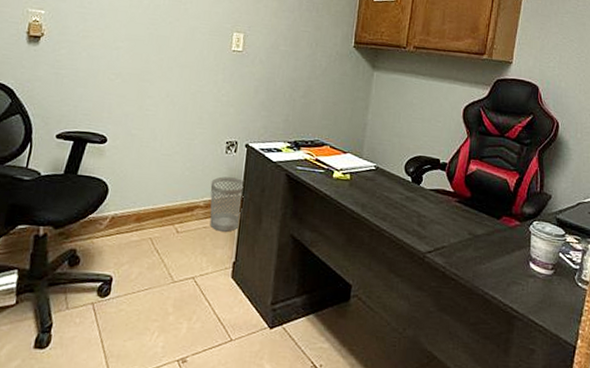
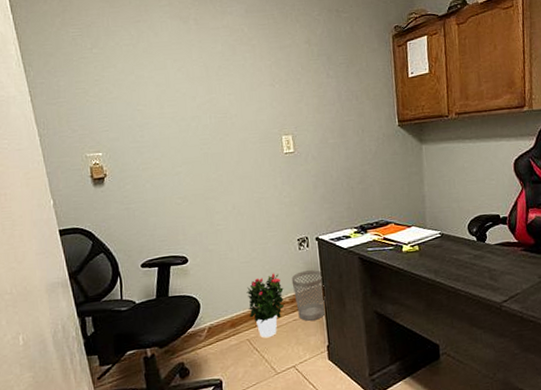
potted flower: none [158,172,201,241] -> present [246,273,284,338]

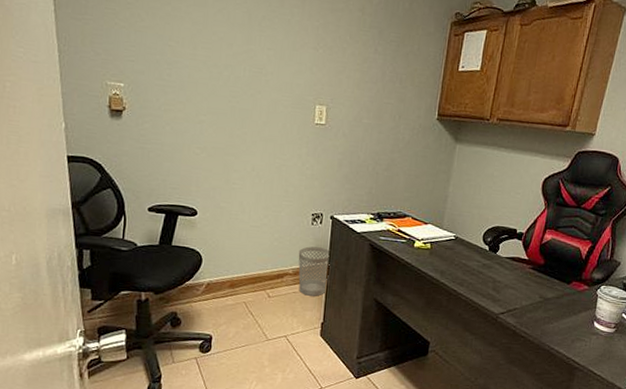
potted flower: present [246,273,284,338] -> none [249,242,289,305]

